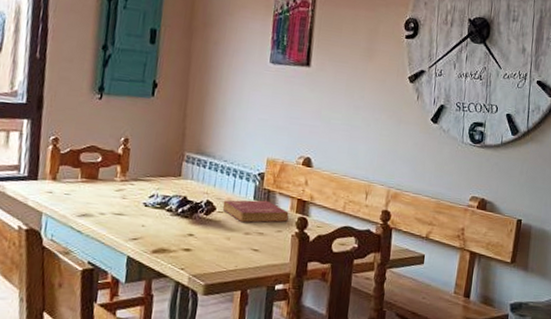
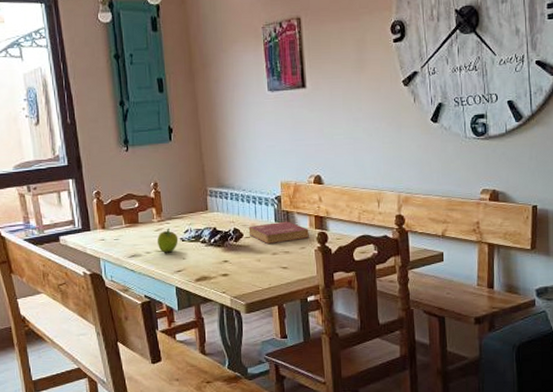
fruit: none [114,189,141,217] -> present [157,227,178,253]

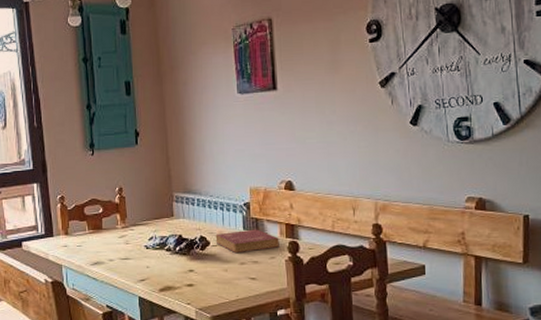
fruit: present [157,227,178,253] -> none [120,234,143,261]

